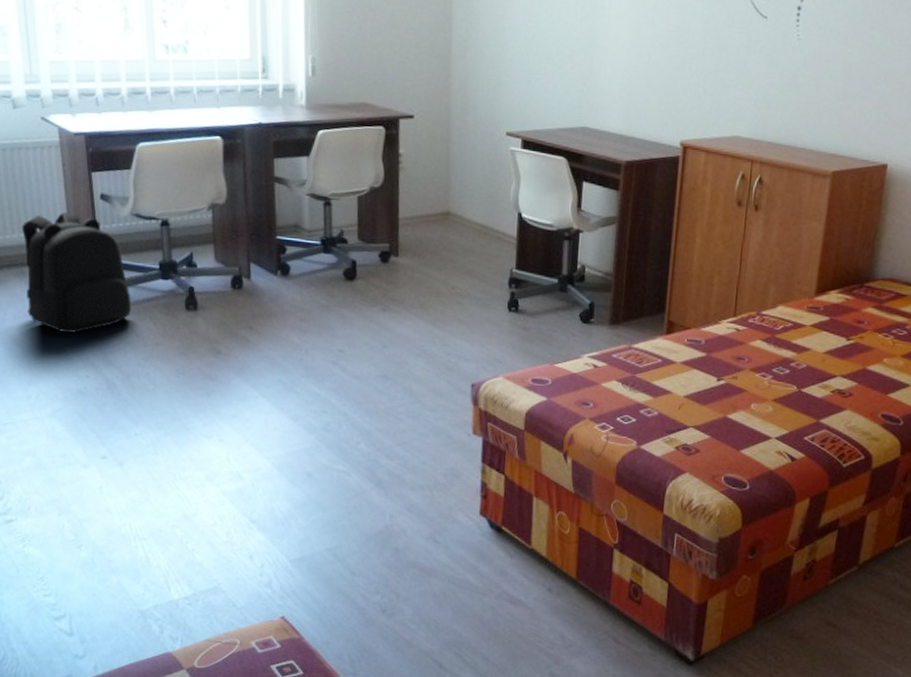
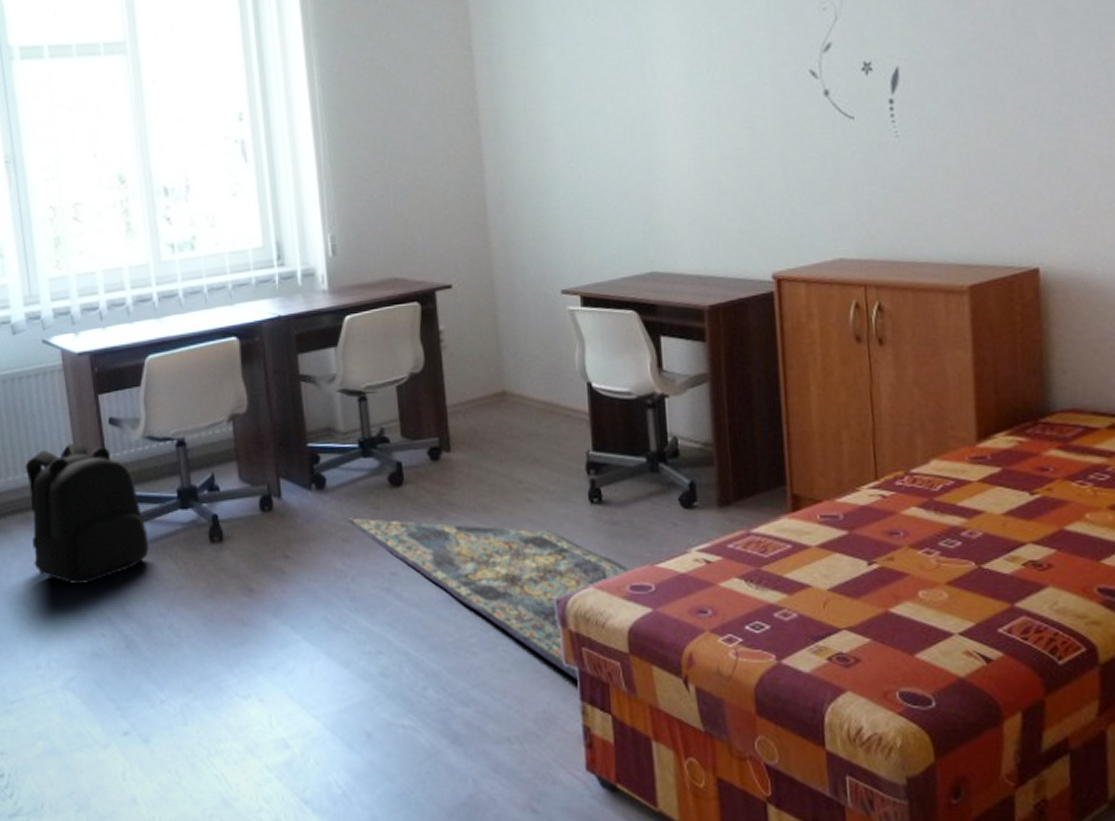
rug: none [304,301,533,450] -> present [345,517,629,683]

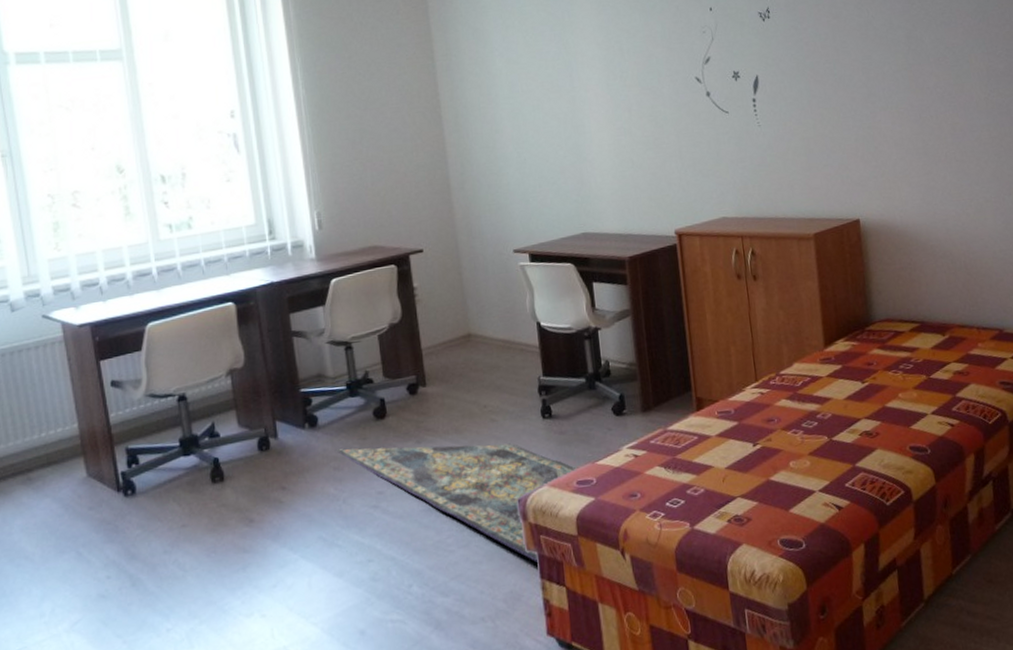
backpack: present [25,443,149,585] -> none [26,406,153,535]

